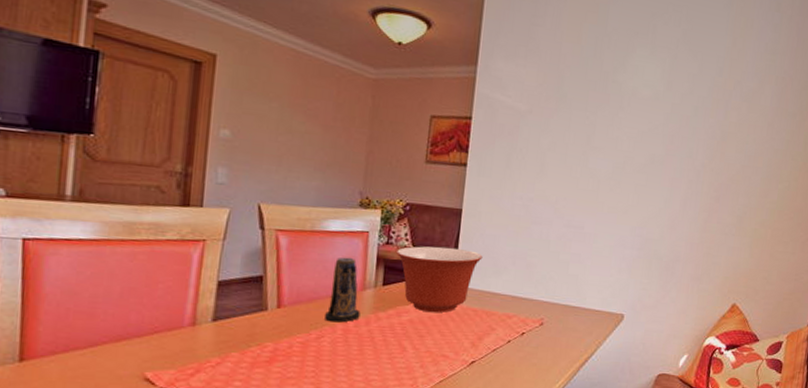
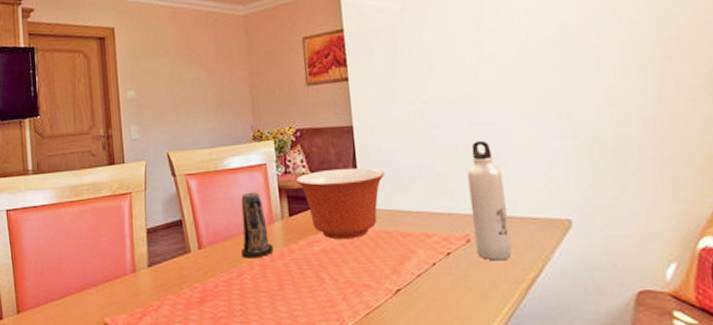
water bottle: none [546,240,581,343] -> present [467,140,512,261]

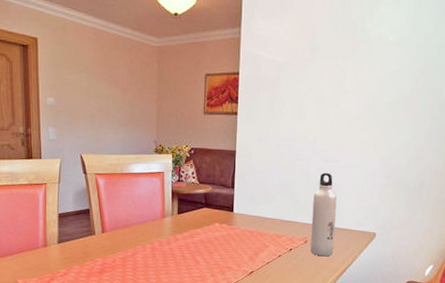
candle: present [241,192,274,259] -> none [137,193,163,243]
mixing bowl: present [296,167,385,240] -> none [186,182,255,235]

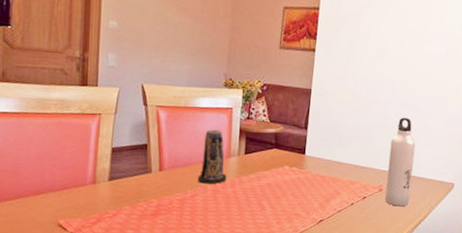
candle: none [137,193,163,243] -> present [198,129,227,184]

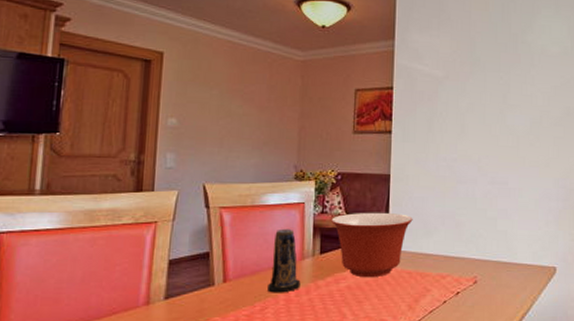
mixing bowl: none [256,121,330,178] -> present [331,212,413,278]
water bottle: present [385,117,416,207] -> none [480,196,509,300]

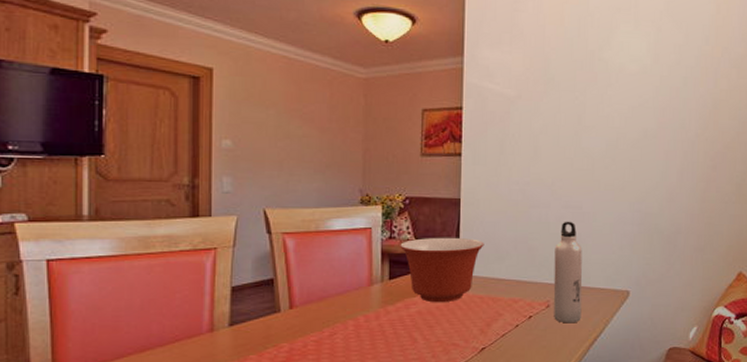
candle: present [268,228,301,293] -> none [336,254,370,319]
water bottle: none [480,196,509,300] -> present [553,221,583,324]

